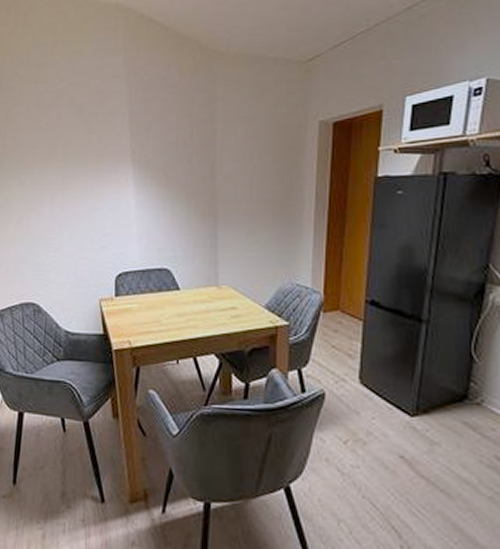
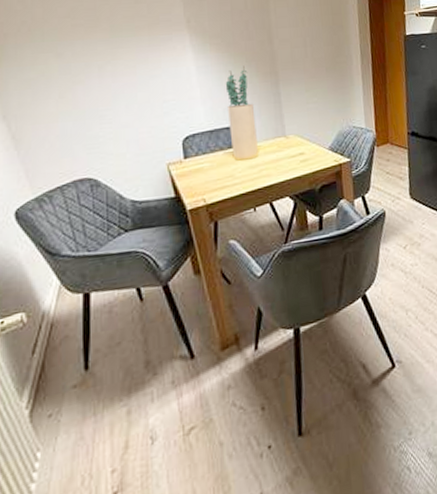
vase: none [160,203,189,308] -> present [225,65,260,162]

